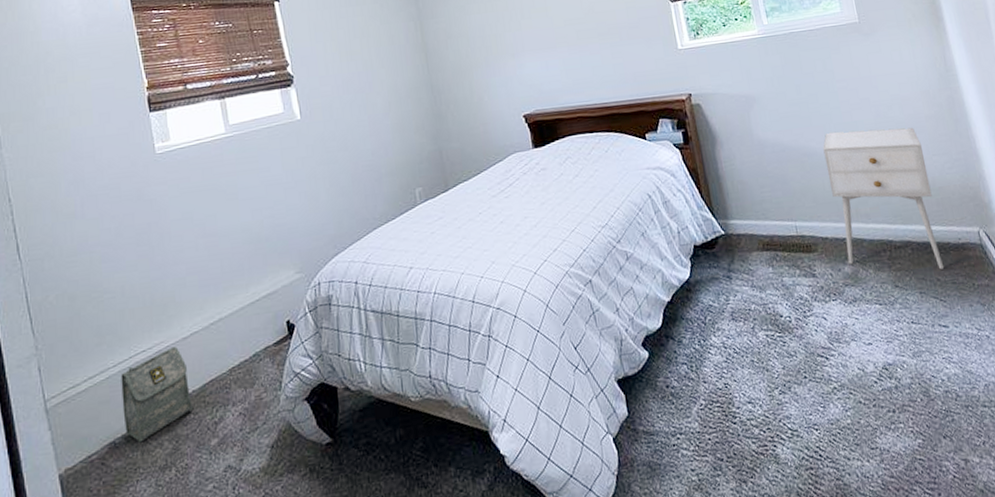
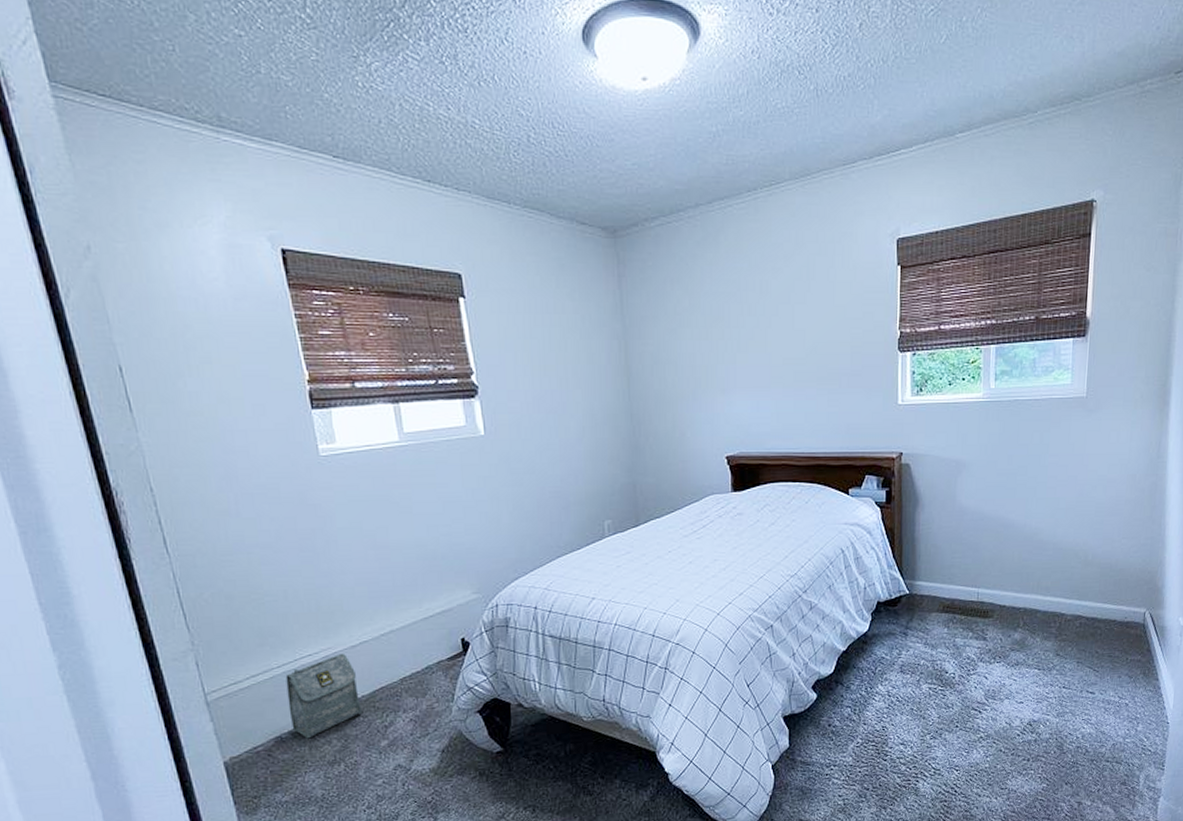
nightstand: present [823,127,944,270] -> none [1019,506,1115,643]

